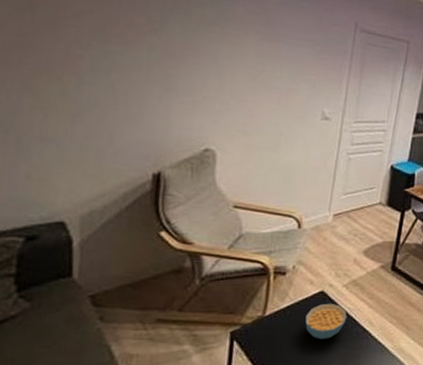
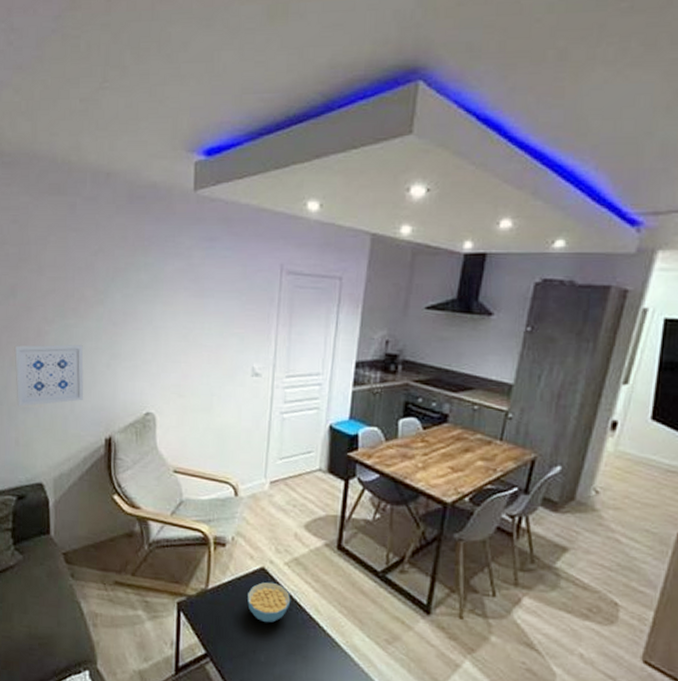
wall art: none [29,67,129,137] -> present [14,344,84,407]

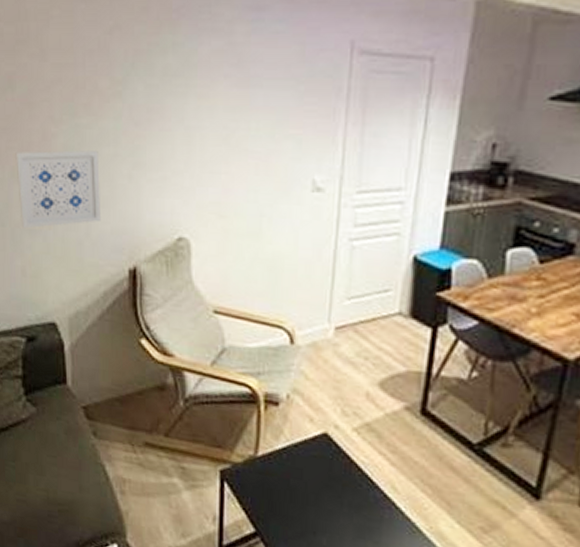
cereal bowl: present [247,582,291,623] -> none [306,450,361,500]

